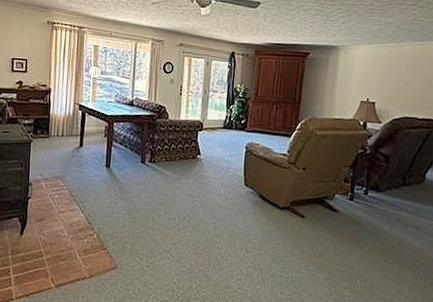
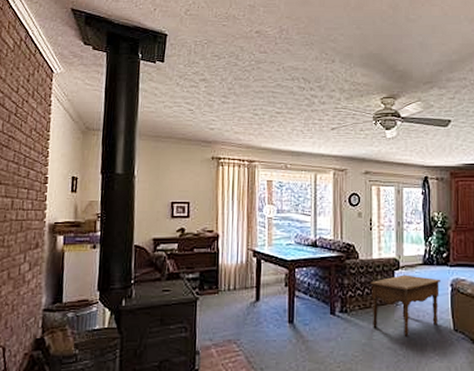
side table: none [175,135,237,187] -> present [369,274,441,336]

